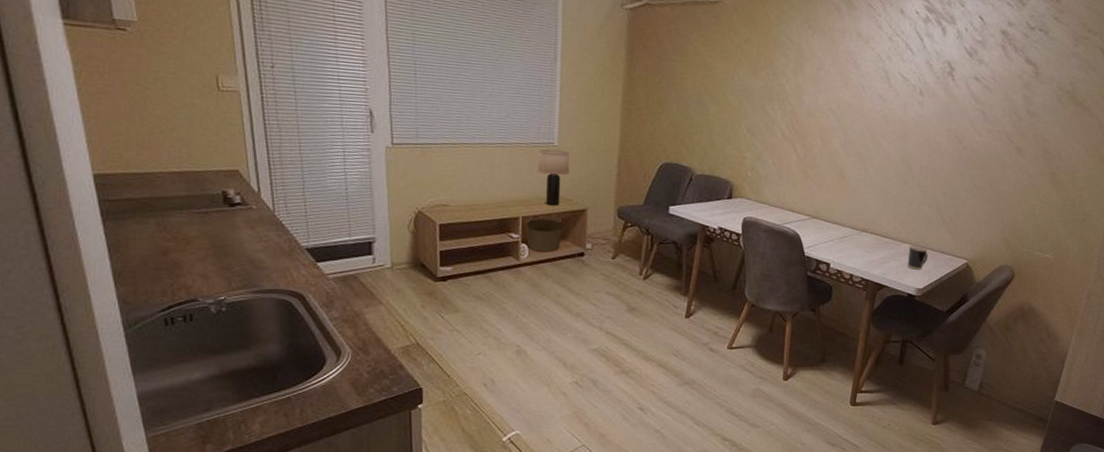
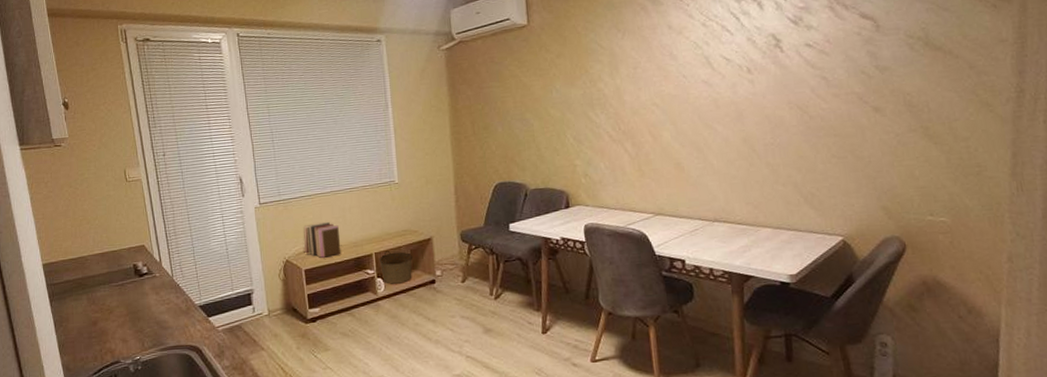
books: none [442,175,485,214] -> present [303,222,341,258]
table lamp: present [537,149,570,206] -> none [382,186,412,239]
mug: present [907,246,928,270] -> none [770,229,795,255]

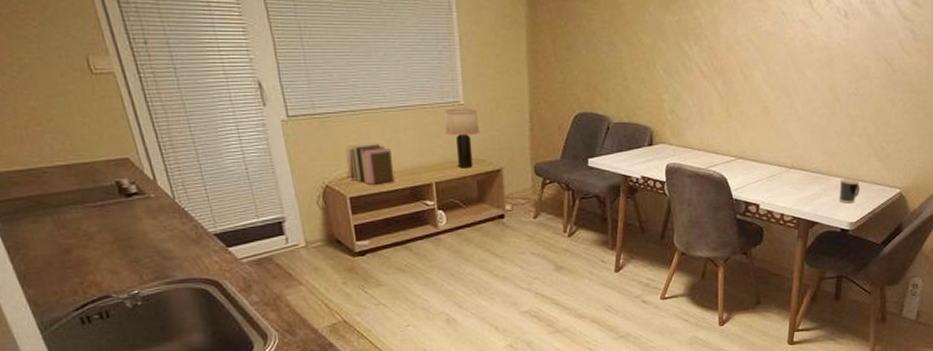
basket: present [379,250,413,284] -> none [440,180,479,217]
table lamp: none [382,186,412,239] -> present [444,108,480,168]
mug: none [770,229,795,255] -> present [839,179,860,204]

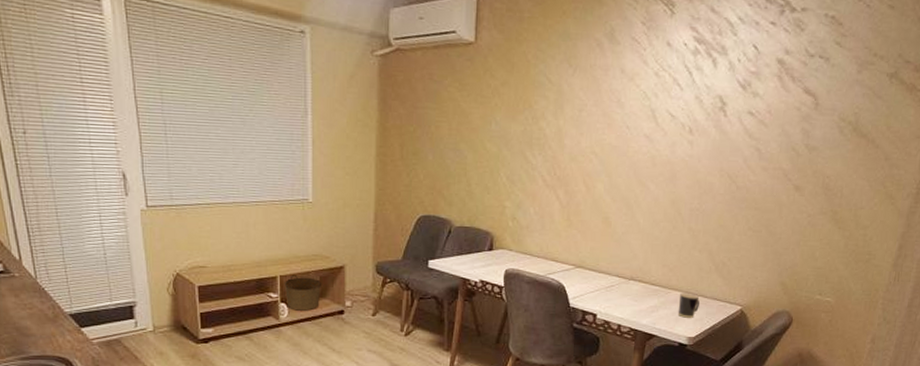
books: present [346,144,395,185] -> none [199,236,242,275]
basket: none [440,180,479,217] -> present [284,274,321,311]
table lamp: present [444,108,480,168] -> none [292,206,326,264]

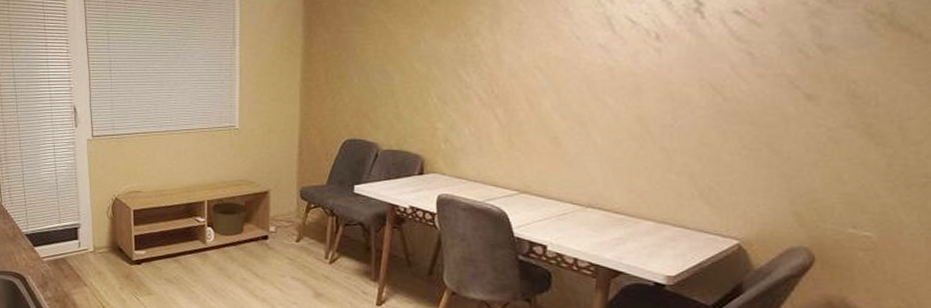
mug: present [677,293,700,318] -> none [651,224,680,253]

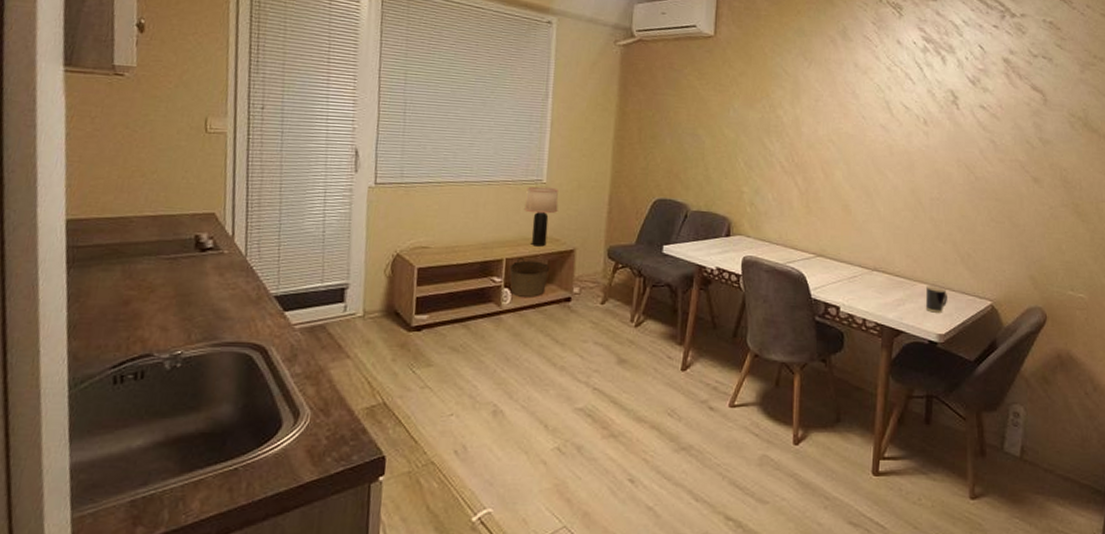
table lamp: none [220,132,251,189] -> present [523,186,559,247]
mug: none [651,224,680,253] -> present [925,286,947,313]

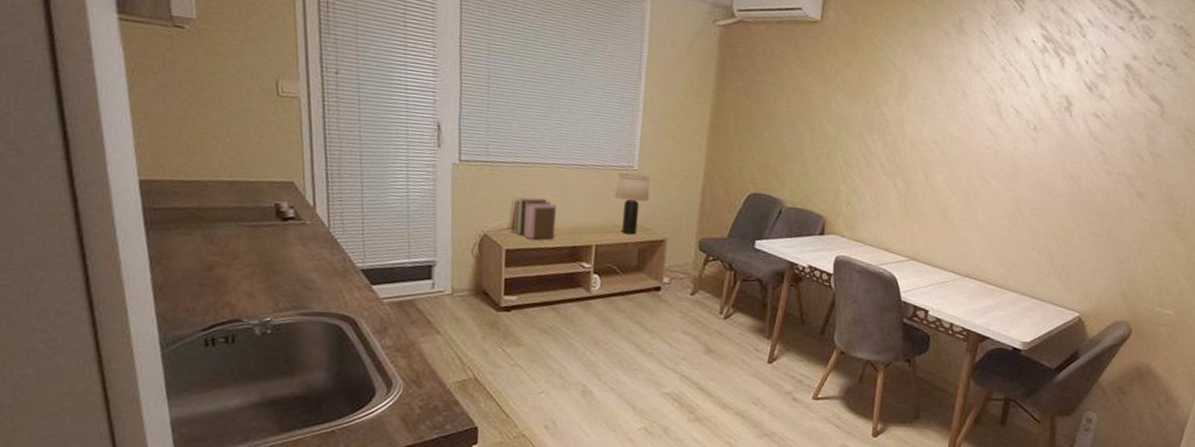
books: none [422,215,468,257] -> present [509,197,556,240]
basket: present [509,257,549,297] -> none [599,244,639,285]
mug: present [925,286,947,313] -> none [1013,295,1037,322]

